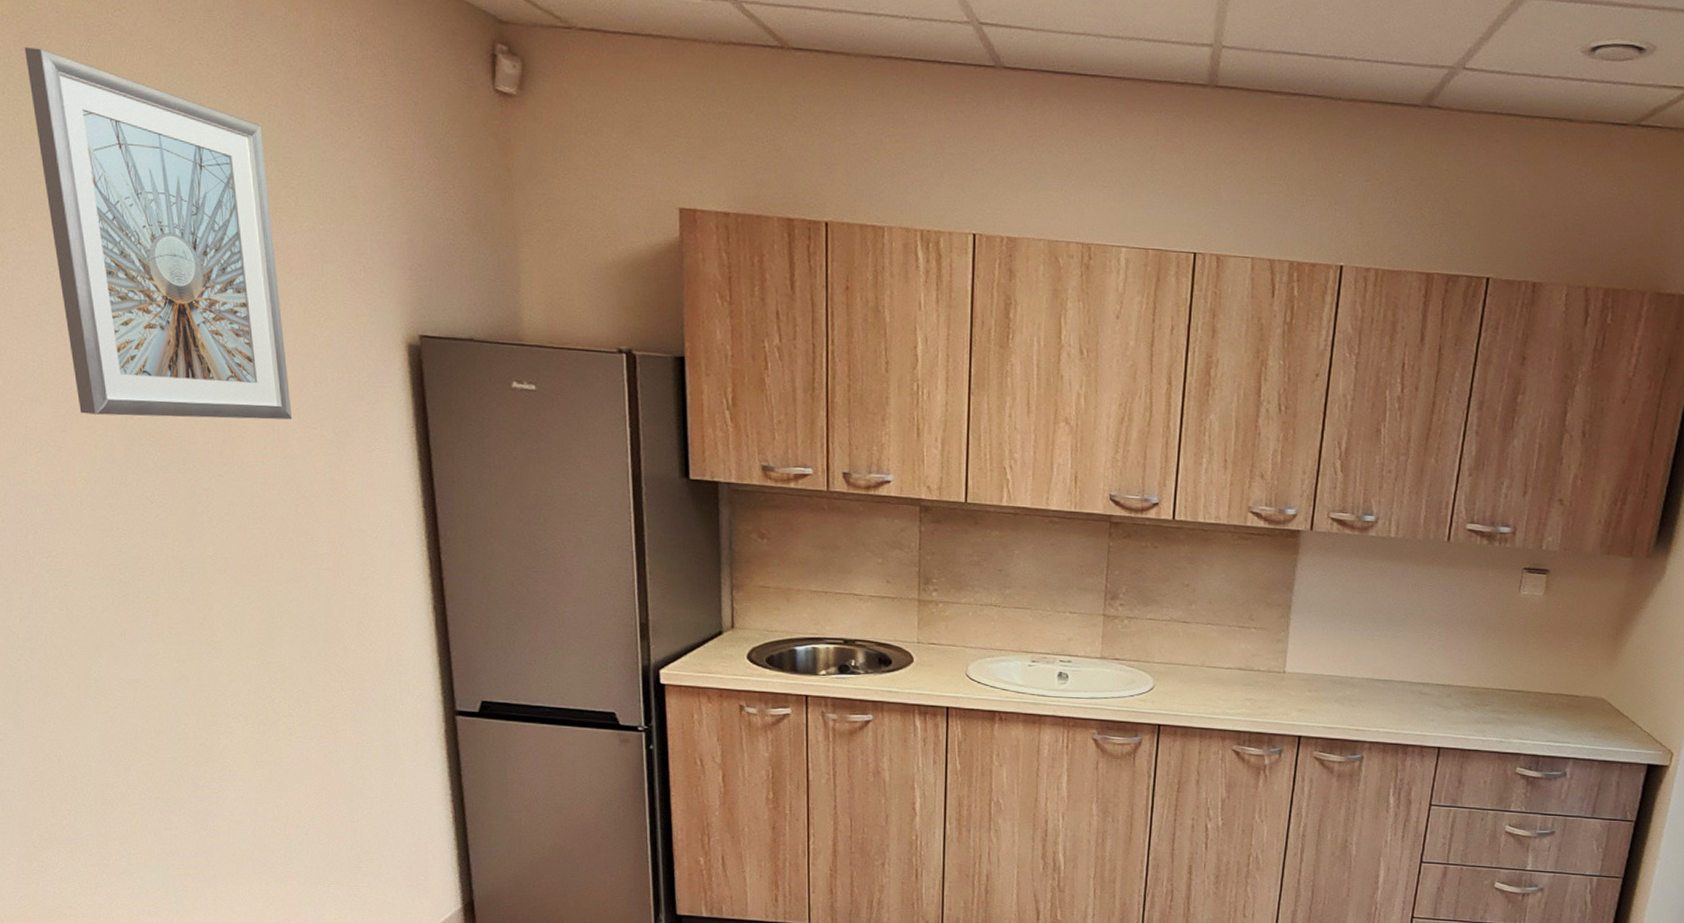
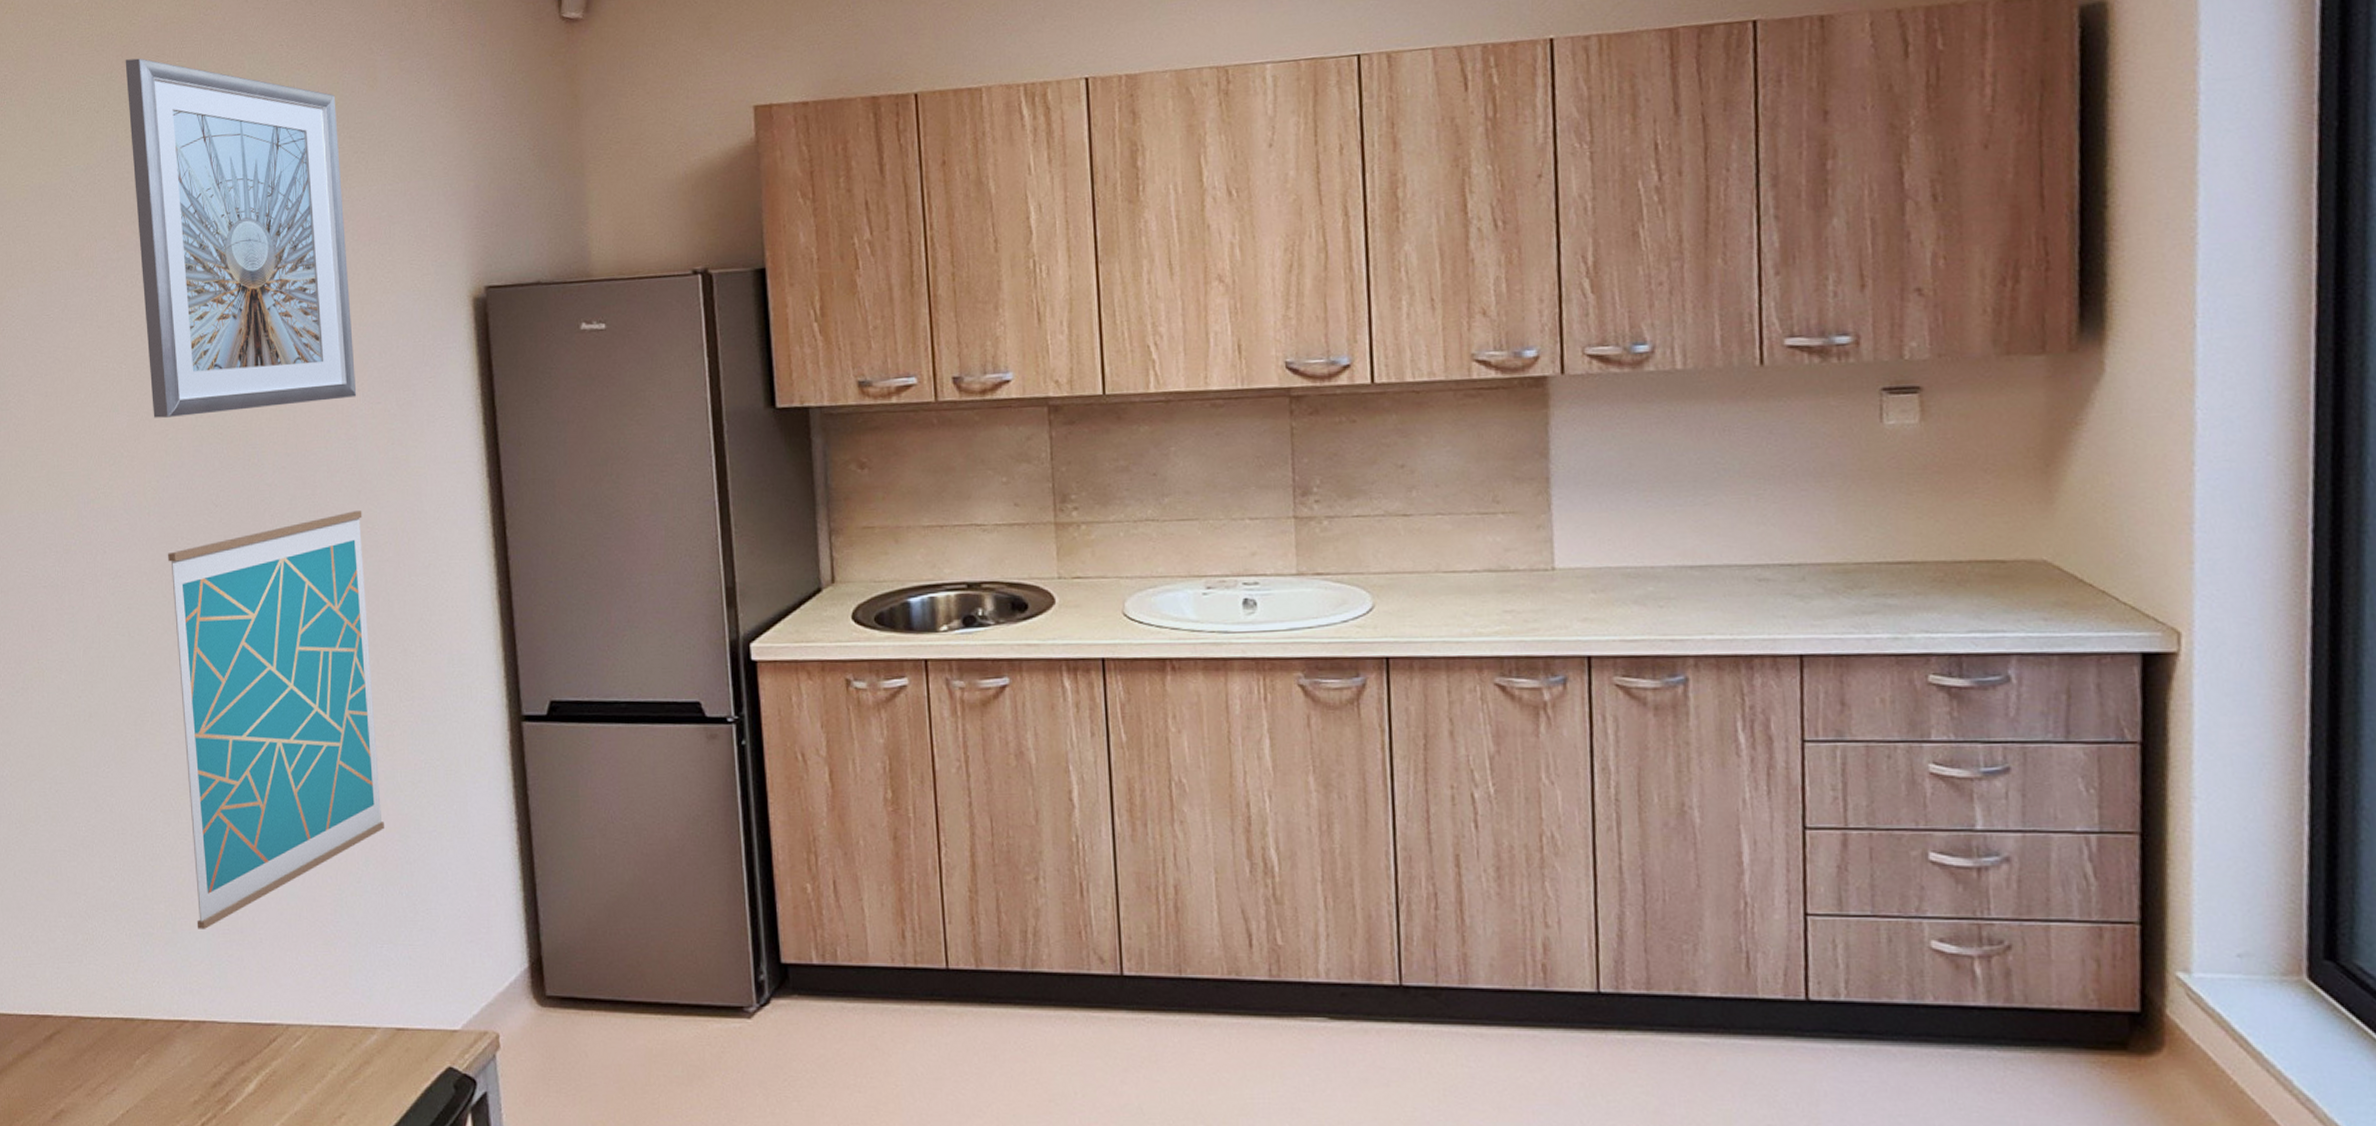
wall art: none [104,522,329,864] -> present [168,511,384,929]

